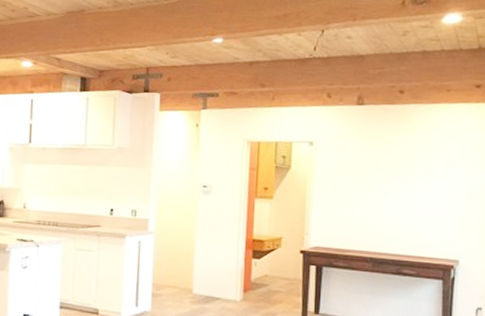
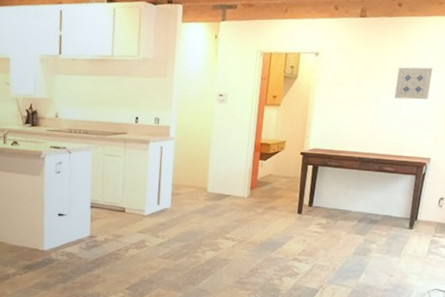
wall art: none [406,157,449,194] -> present [394,67,433,100]

